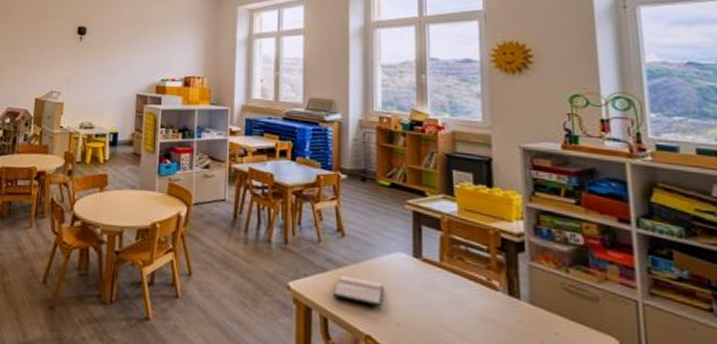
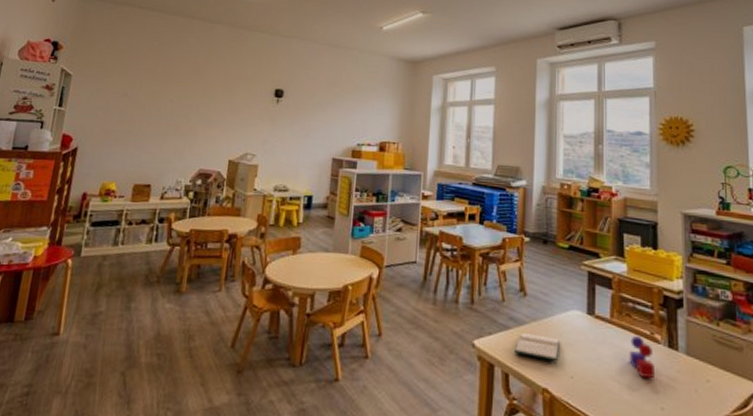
toy blocks: none [462,282,493,330] -> present [629,336,654,379]

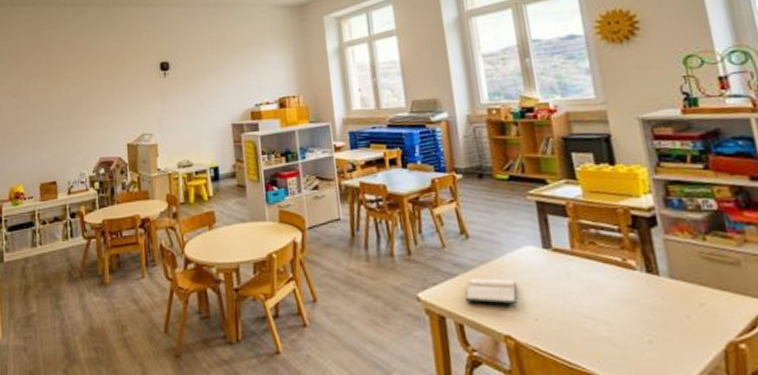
toy blocks: present [629,336,654,379] -> none [599,265,635,311]

